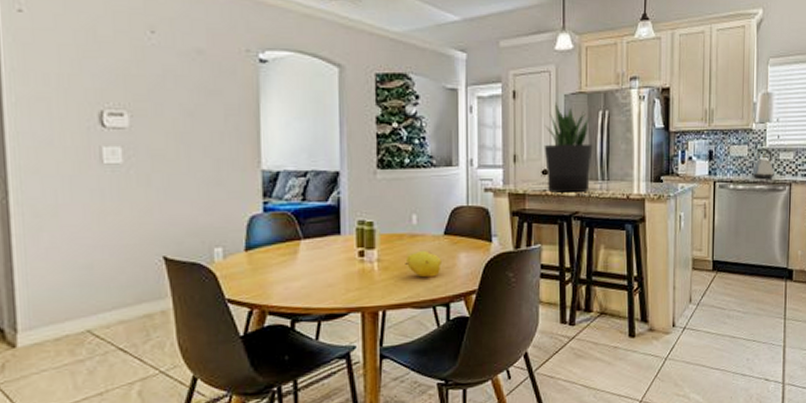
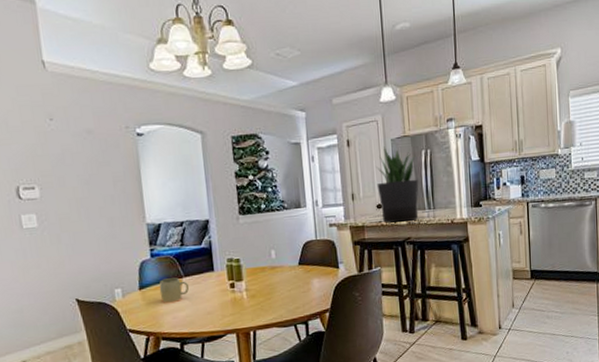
mug: none [270,239,309,271] -> present [159,277,190,304]
fruit: present [405,250,442,278] -> none [268,278,299,302]
kettle: present [752,148,774,179] -> none [560,169,581,197]

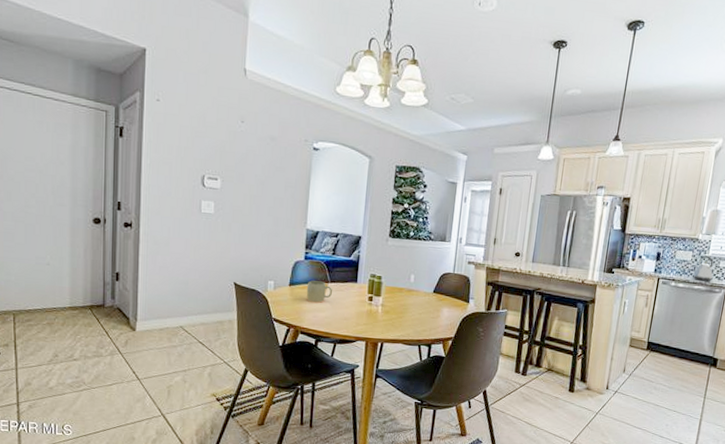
planter: present [376,146,419,223] -> none [518,200,561,274]
kettle: none [560,169,581,197] -> present [692,255,714,282]

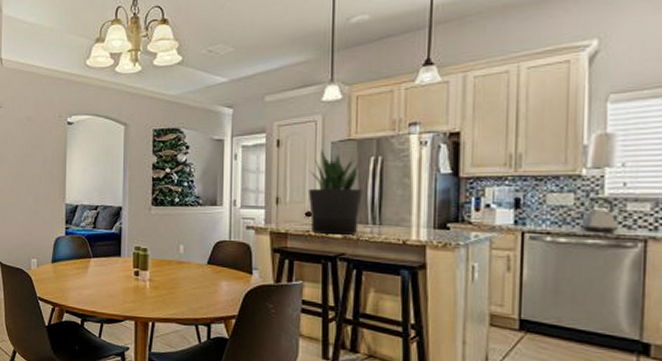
mug: present [306,280,333,304] -> none [69,256,96,281]
planter: none [518,200,561,274] -> present [308,149,363,235]

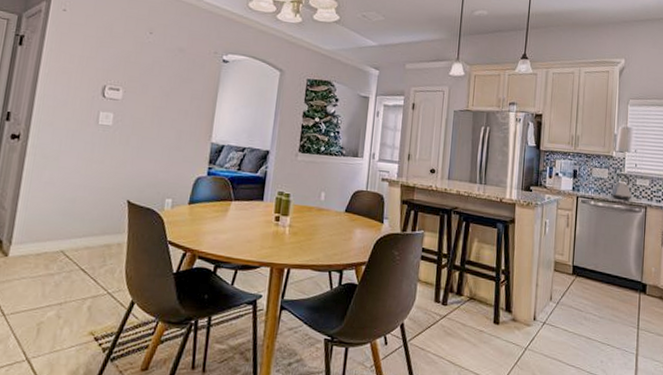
planter: present [308,149,363,235] -> none [433,116,475,192]

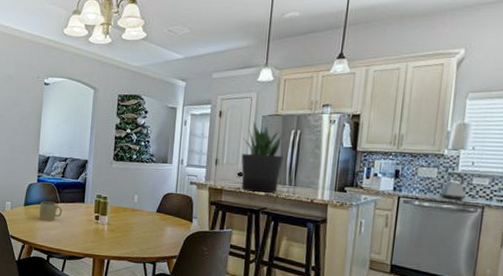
mug: none [207,198,237,224] -> present [39,201,63,222]
planter: none [433,116,475,192] -> present [241,121,285,193]

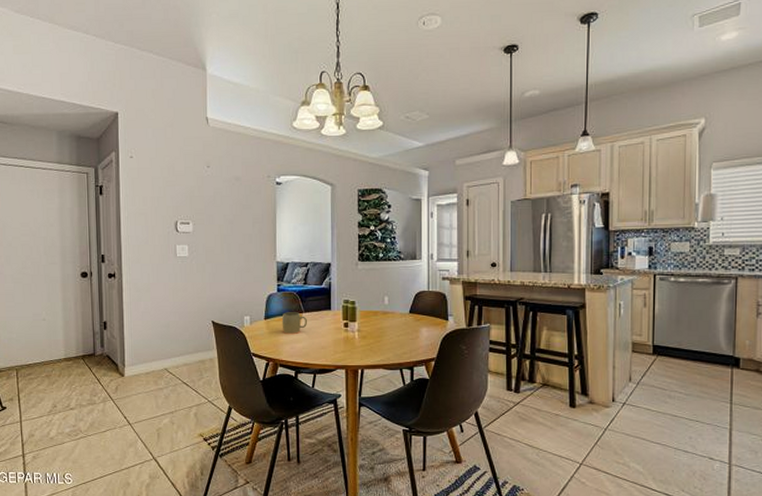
planter: present [241,121,285,193] -> none [493,208,536,282]
kettle: present [440,172,466,200] -> none [694,244,719,273]

